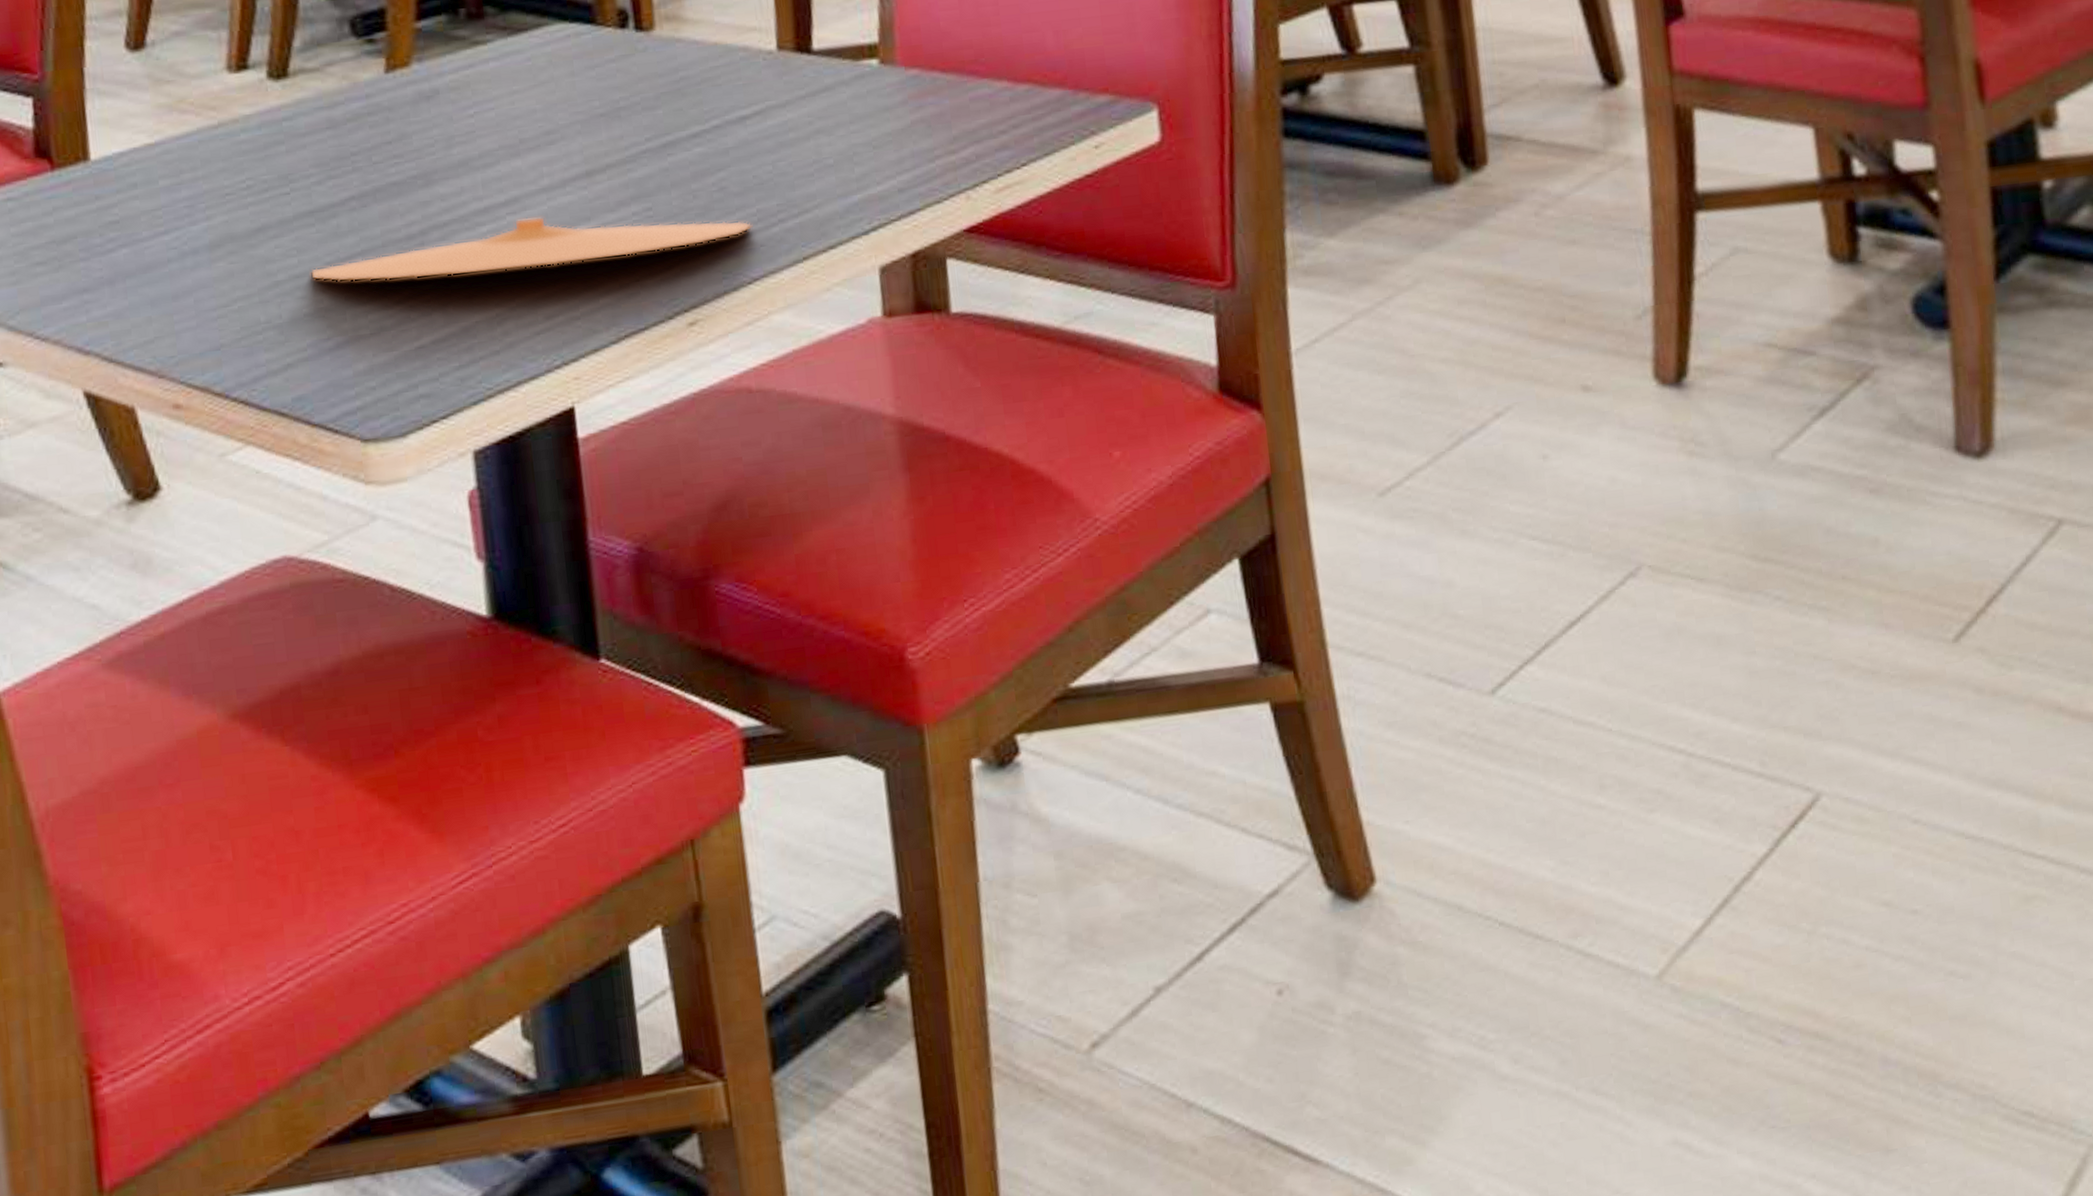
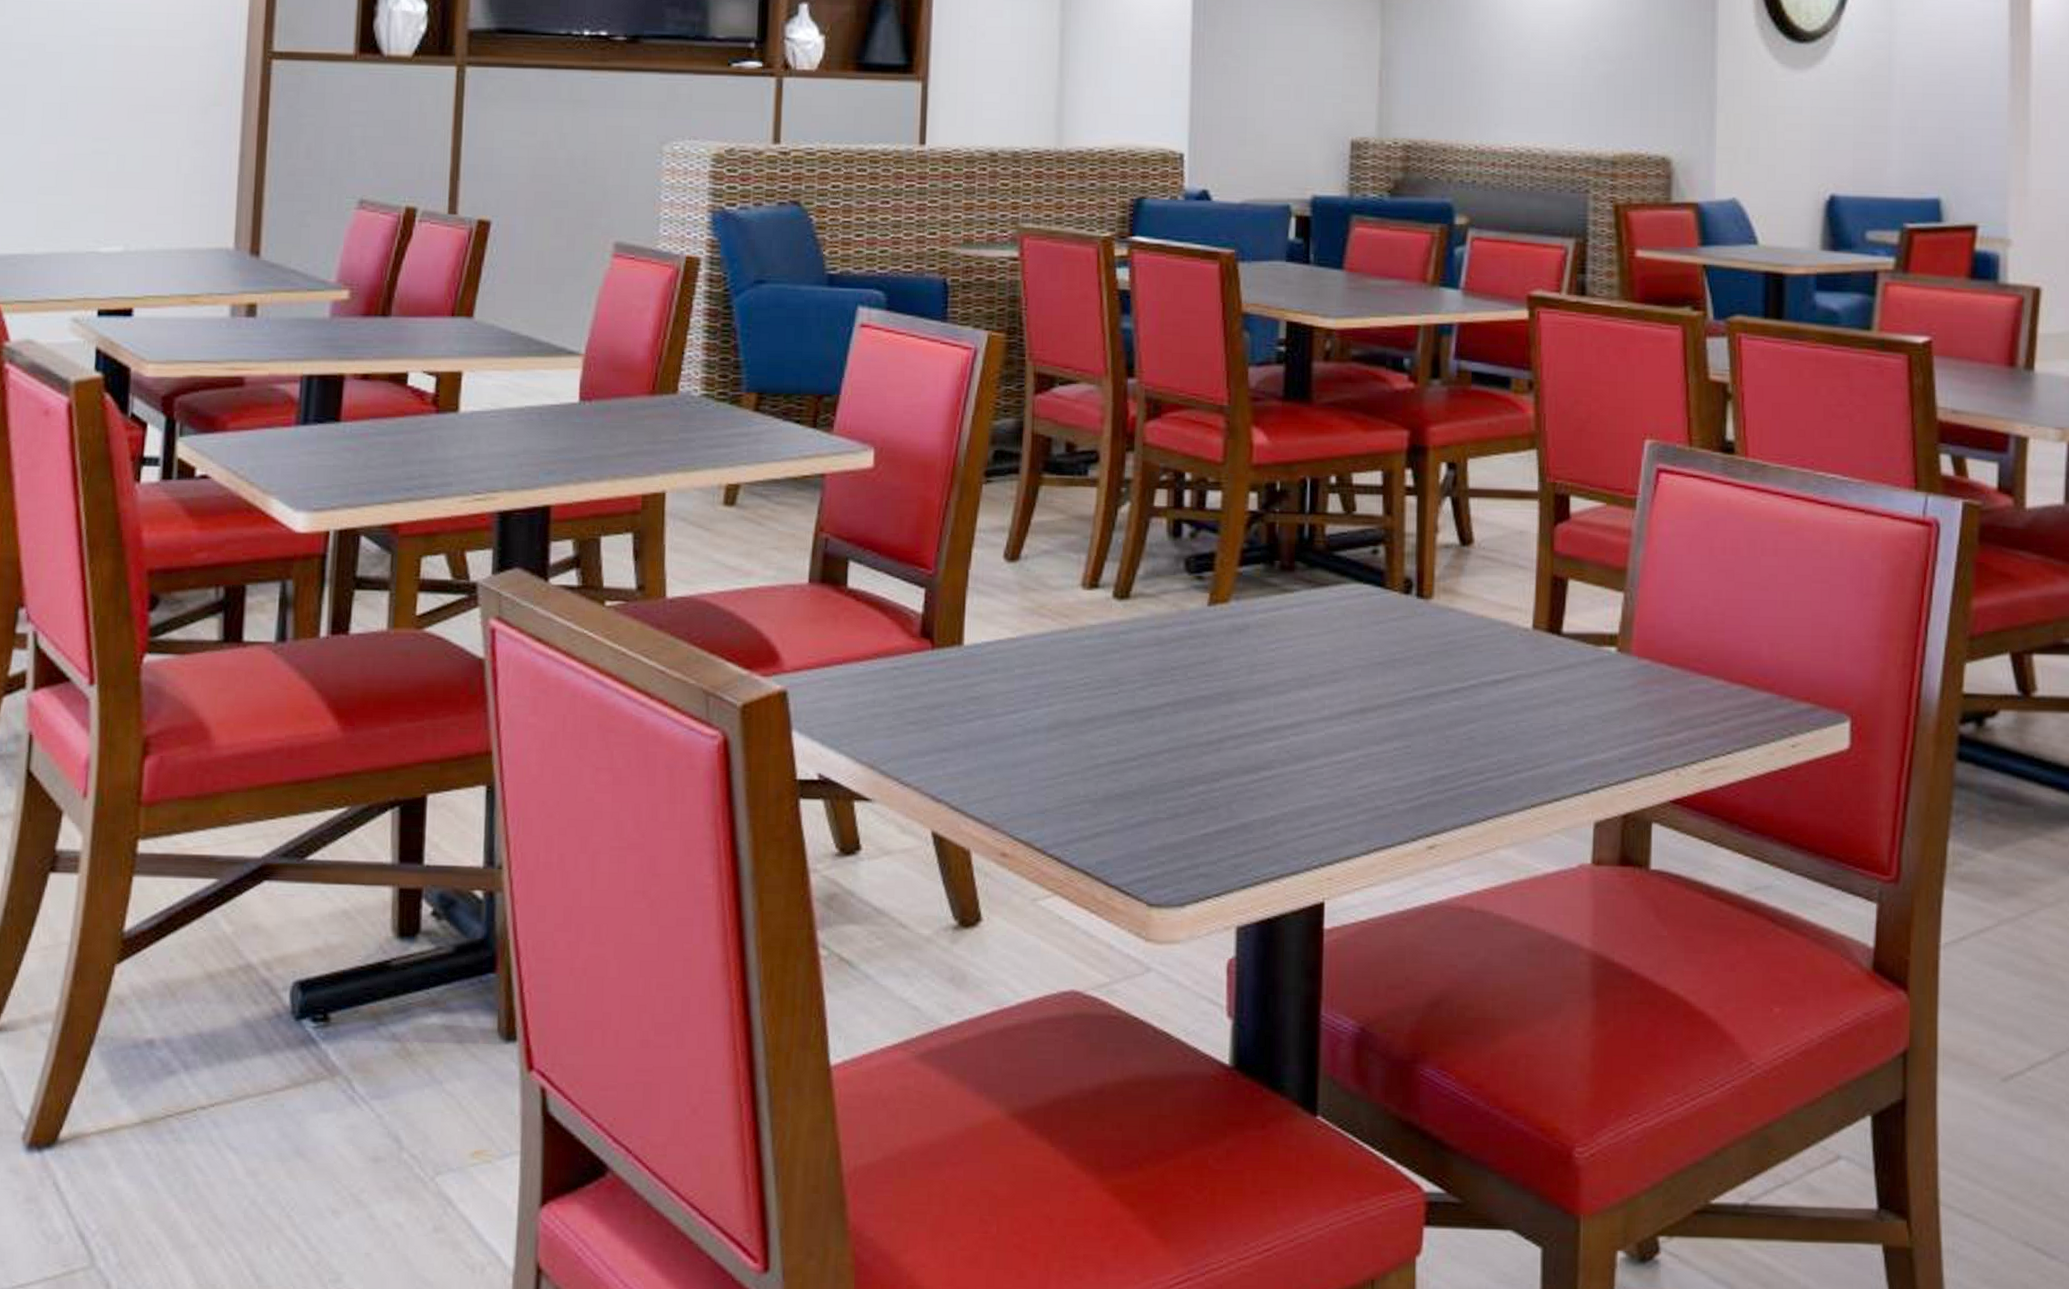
plate: present [312,216,753,282] -> none [1127,739,1493,784]

